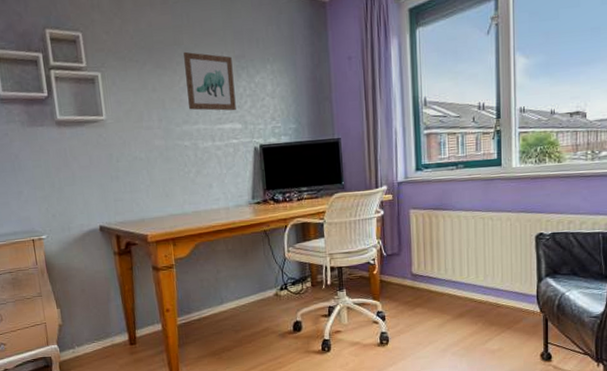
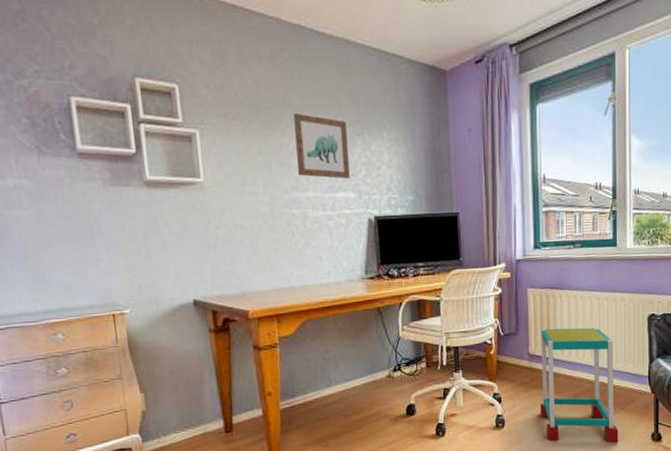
side table: none [424,247,506,361] -> present [539,327,619,442]

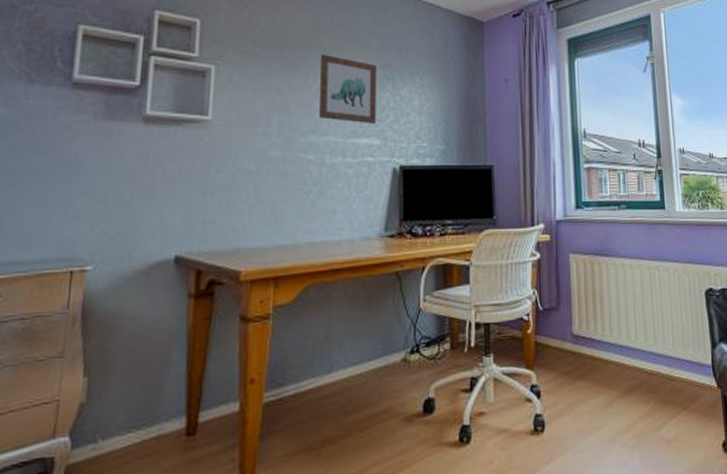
side table: present [539,327,619,442] -> none [585,303,684,454]

